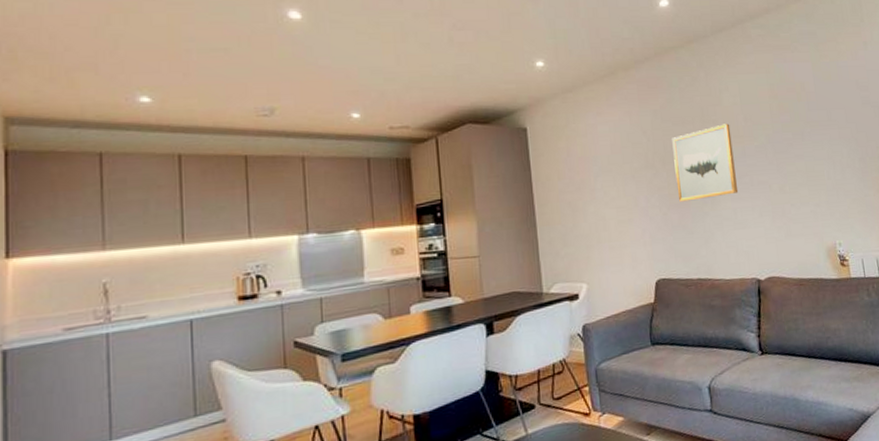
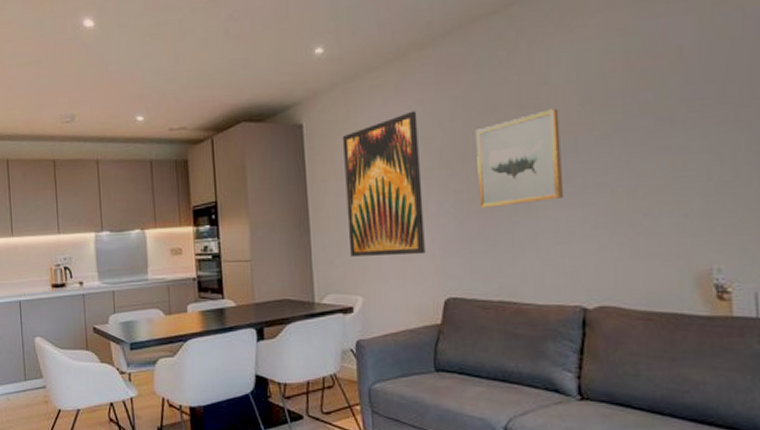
wall art: none [563,120,638,248] -> present [342,111,425,257]

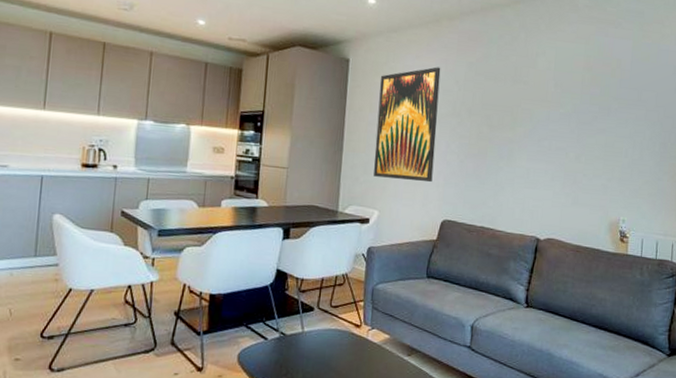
wall art: present [476,108,565,208] -> none [477,86,540,155]

